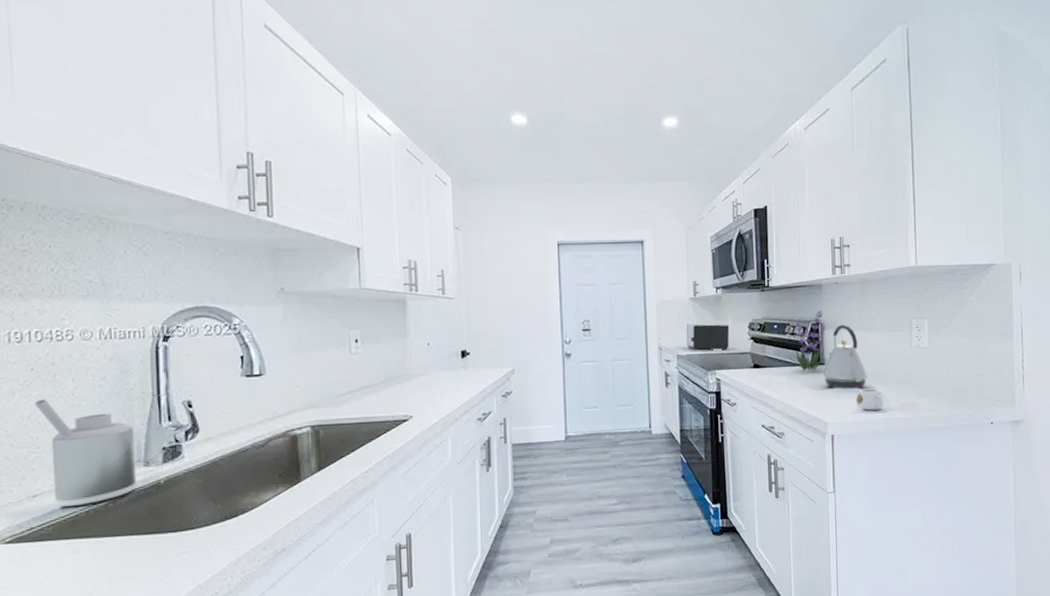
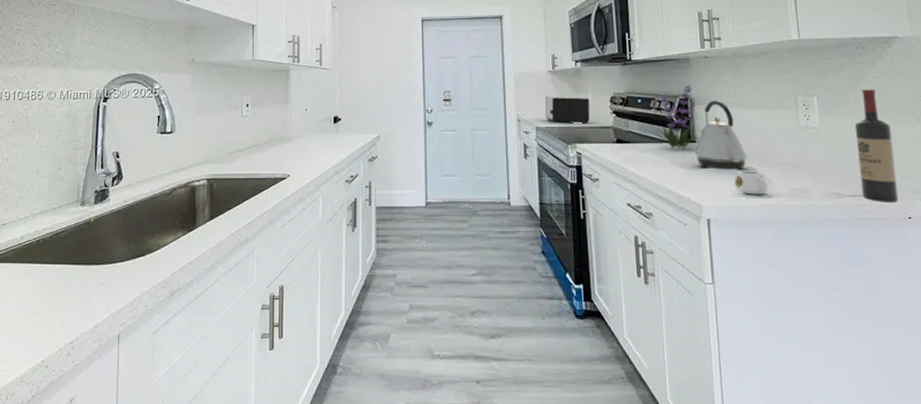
soap dispenser: present [34,399,137,508] -> none [11,146,77,236]
wine bottle: none [955,311,985,412] -> present [854,89,899,204]

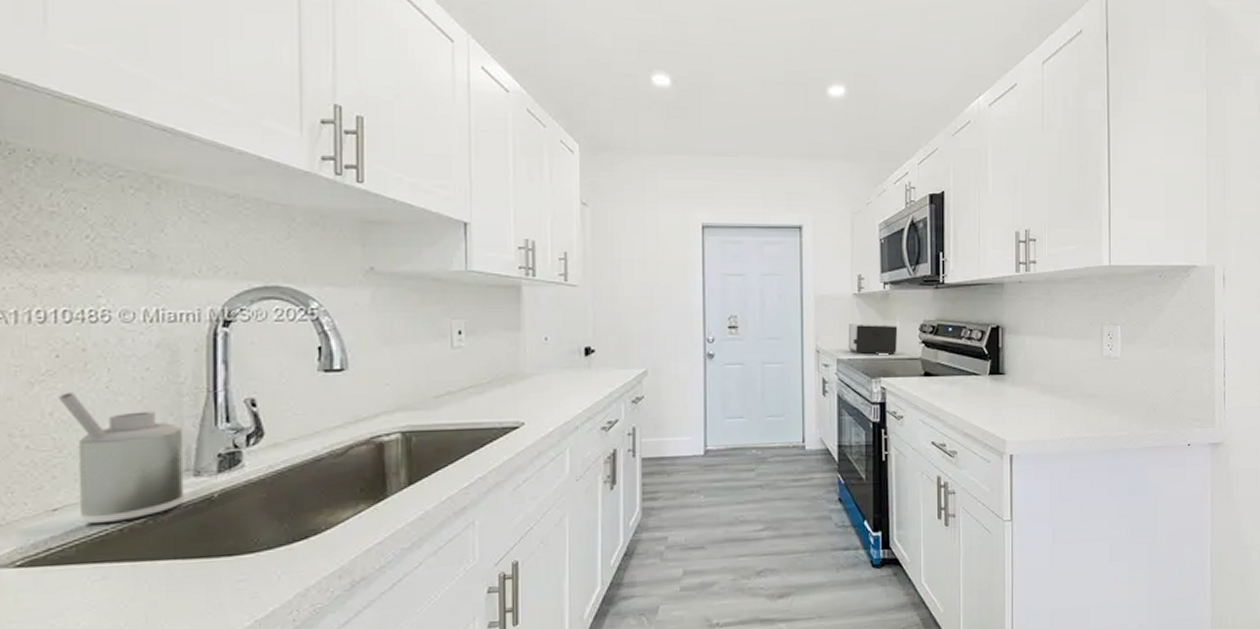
soap dispenser: none [11,146,77,236] -> present [58,392,185,525]
plant: present [655,85,699,149] -> none [965,312,1008,382]
kettle: present [695,100,748,171] -> none [1003,328,1053,404]
mug: present [734,169,768,195] -> none [1038,402,1069,428]
wine bottle: present [854,89,899,204] -> none [1151,319,1182,432]

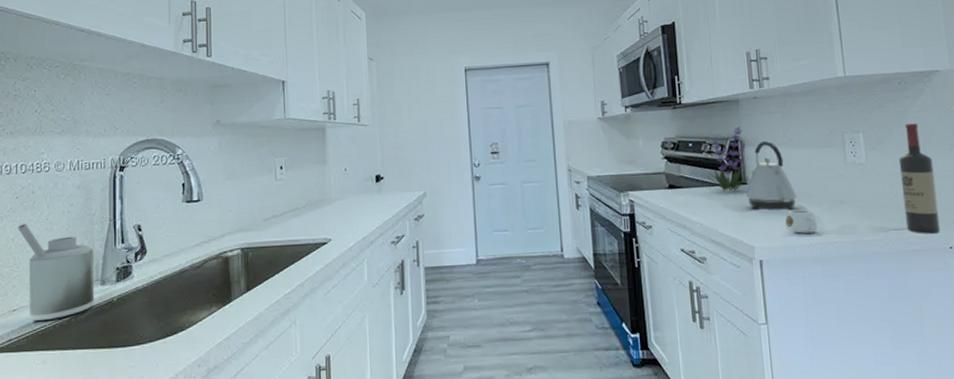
toaster: present [848,323,898,355] -> none [596,143,641,171]
plant: none [965,312,1008,382] -> present [707,126,750,192]
kettle: none [1003,328,1053,404] -> present [746,140,798,212]
mug: none [1038,402,1069,428] -> present [784,209,818,234]
wine bottle: none [1151,319,1182,432] -> present [898,123,941,235]

